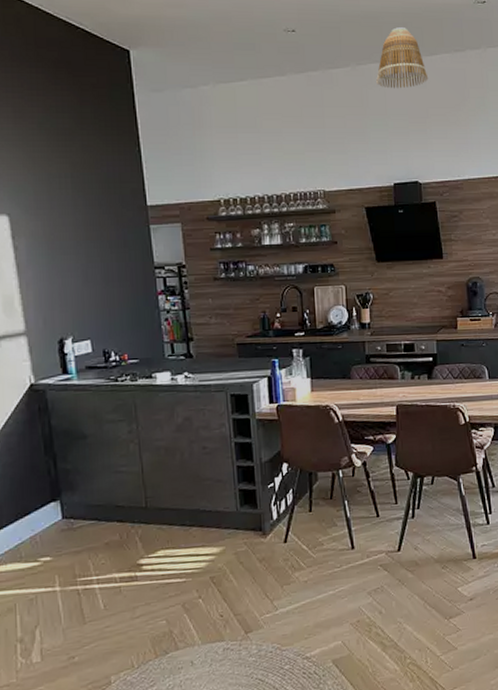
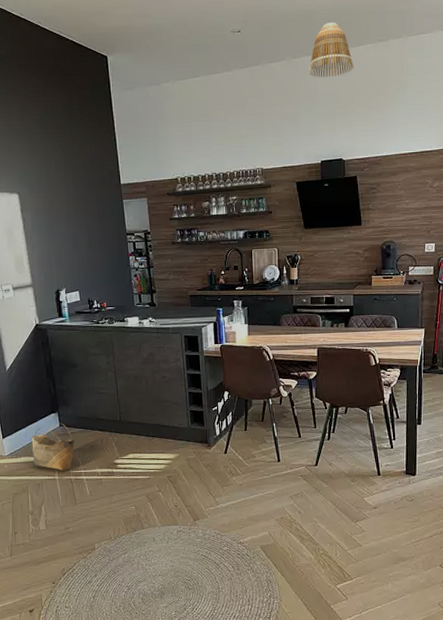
basket: none [22,515,83,579] -> present [31,423,75,471]

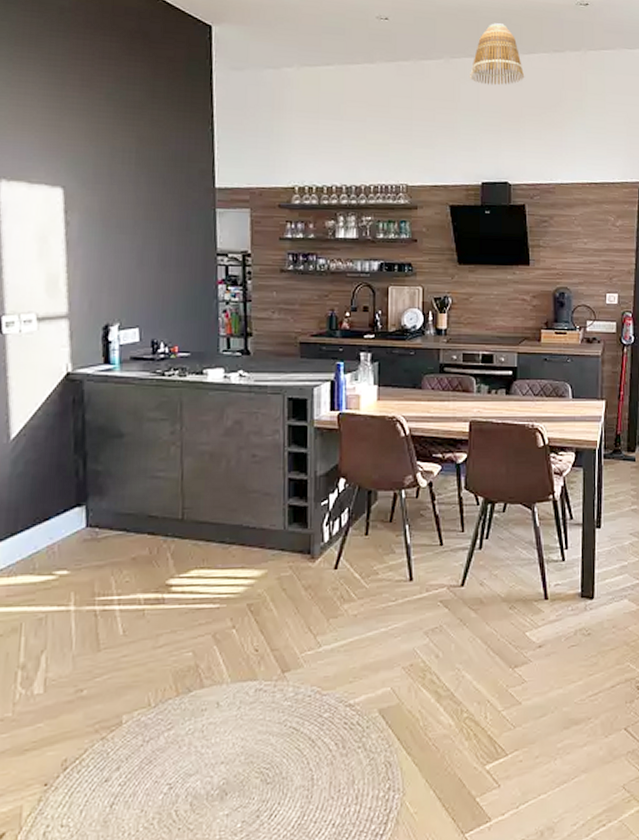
basket: present [31,423,75,471] -> none [34,522,108,597]

